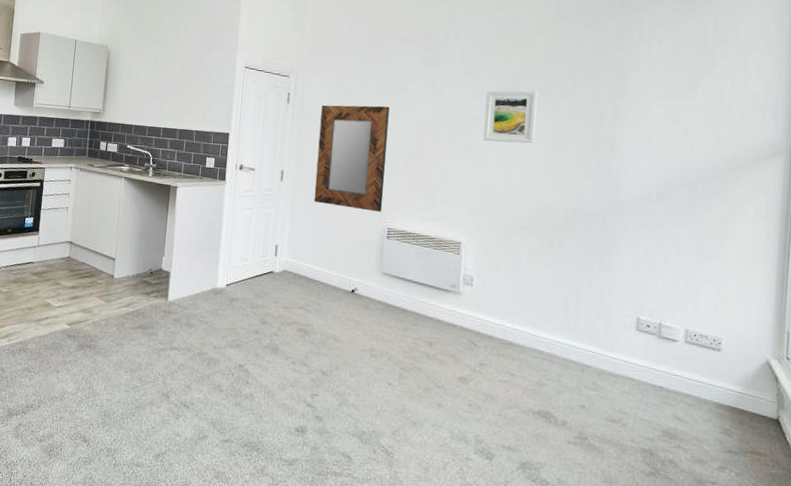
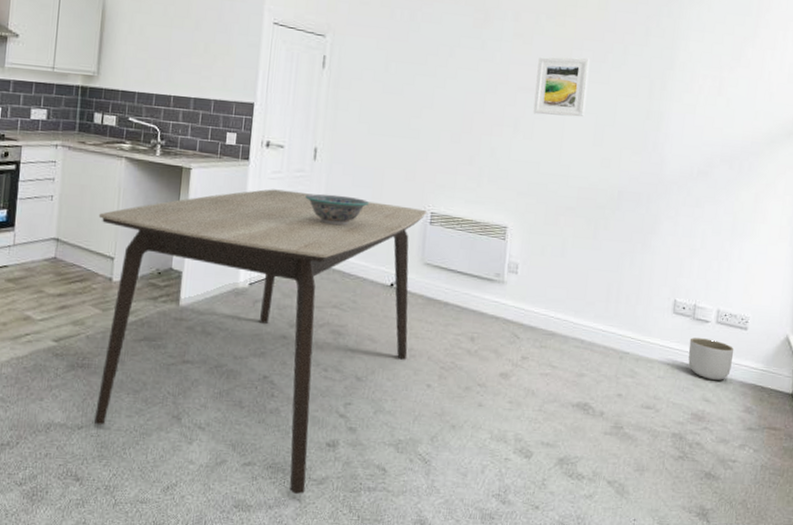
dining table: none [98,205,384,473] -> present [93,189,427,495]
decorative bowl: none [274,209,331,238] -> present [305,193,370,226]
home mirror: present [314,105,390,212] -> none [350,70,436,195]
planter: none [655,355,707,400] -> present [688,337,734,380]

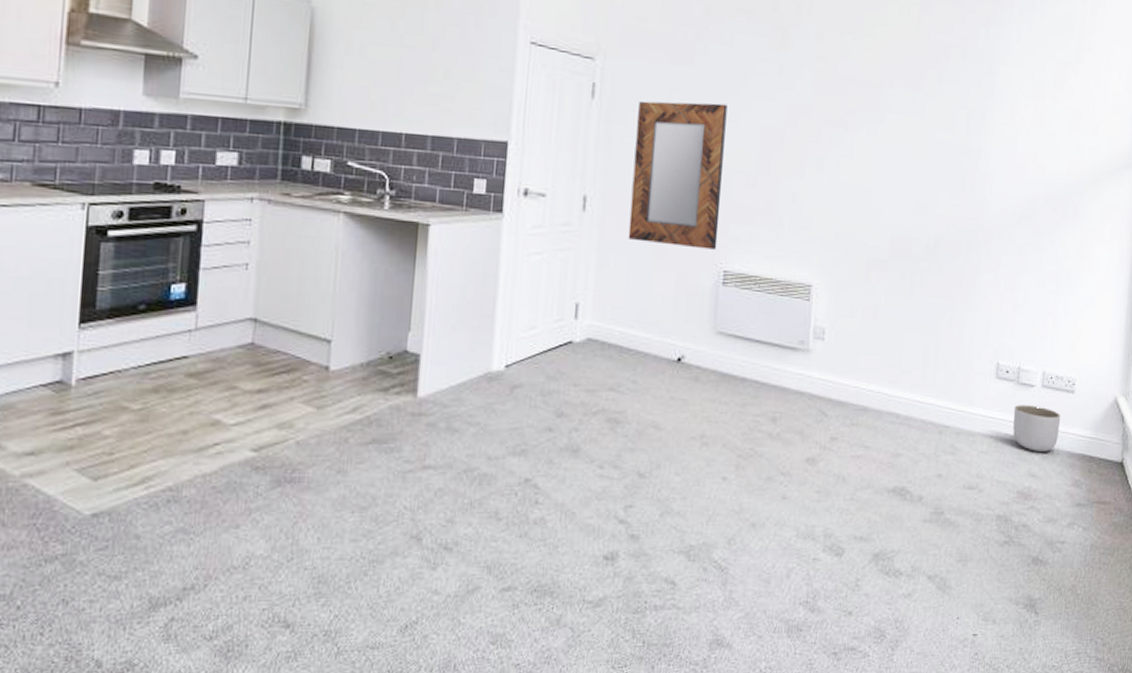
dining table: present [93,189,427,495] -> none [307,247,720,622]
decorative bowl: present [305,193,370,226] -> none [573,252,651,291]
home mirror: none [350,70,436,195] -> present [628,101,728,250]
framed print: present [533,57,590,117] -> none [839,84,902,155]

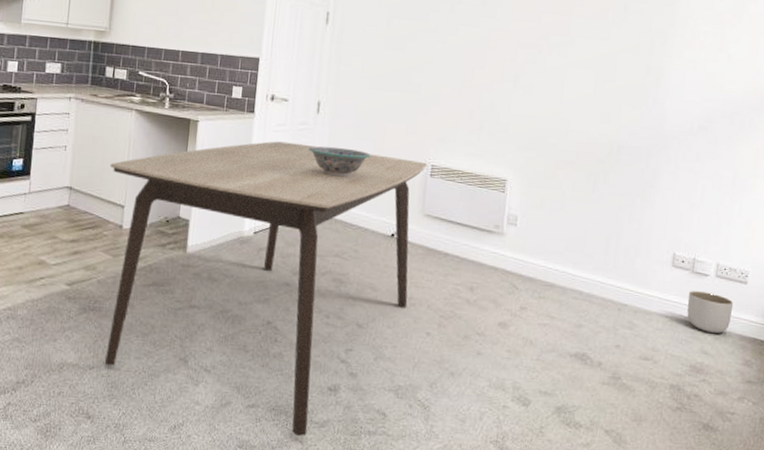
dining table: none [307,247,720,622] -> present [104,141,428,437]
decorative bowl: none [573,252,651,291] -> present [309,146,371,178]
home mirror: present [628,101,728,250] -> none [353,26,438,148]

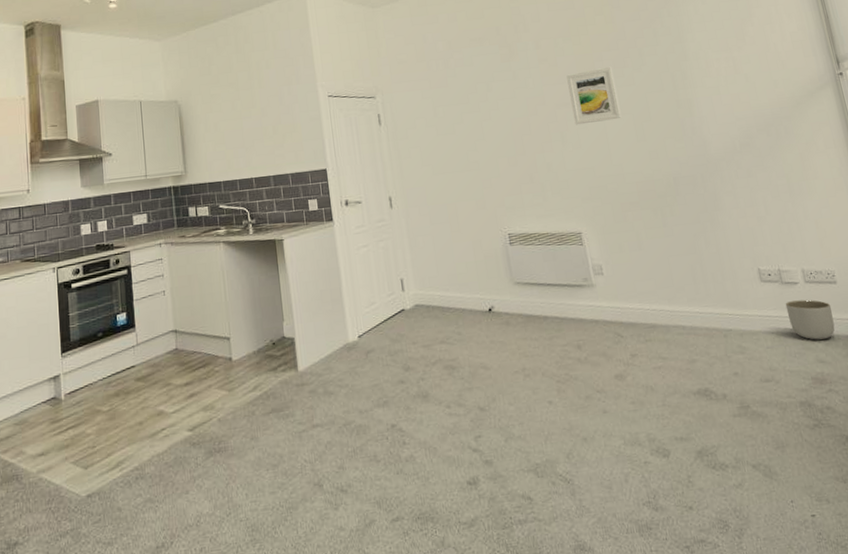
dining table: present [104,141,428,437] -> none [208,232,523,543]
decorative bowl: present [309,146,371,178] -> none [391,234,450,265]
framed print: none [533,13,590,73] -> present [566,66,622,125]

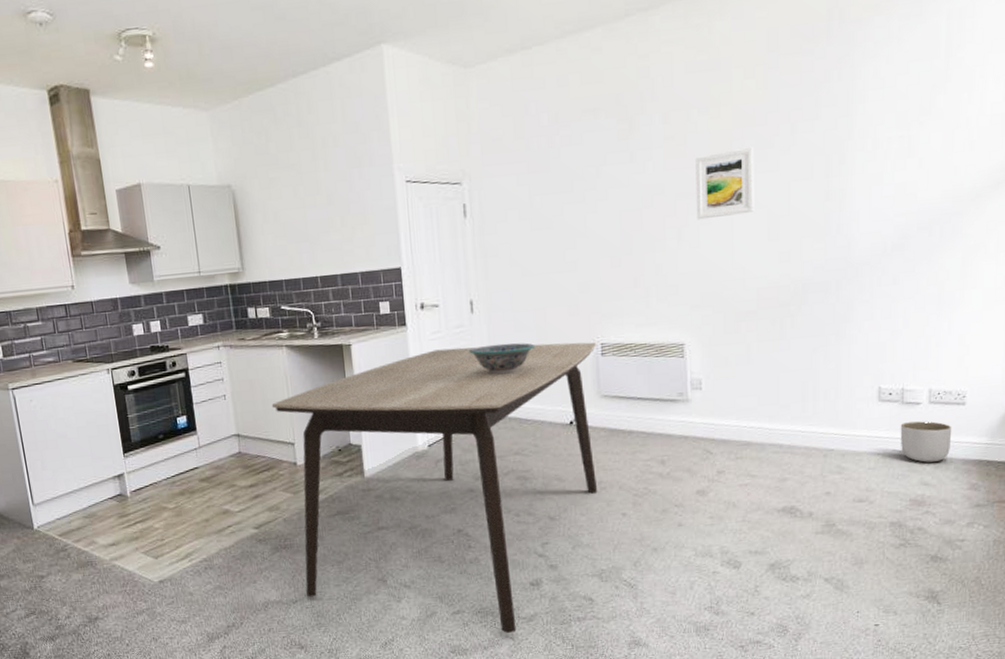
dining table: none [208,232,523,543] -> present [271,342,598,634]
decorative bowl: none [391,234,450,265] -> present [469,343,536,375]

